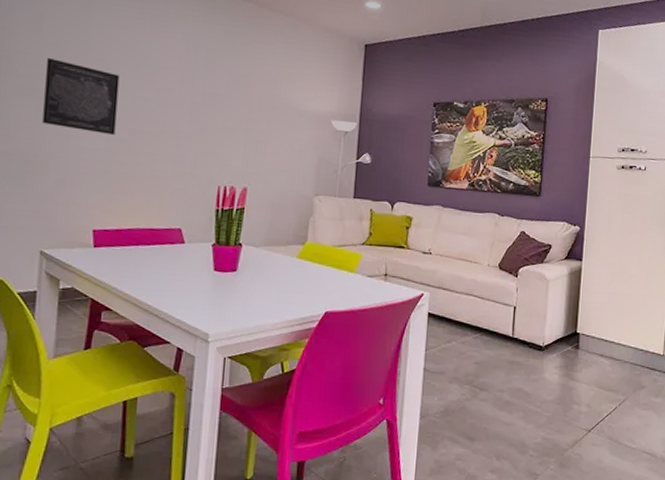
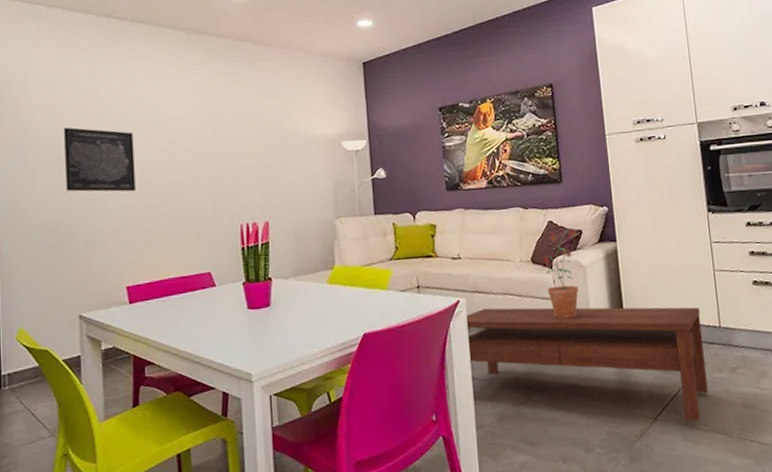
coffee table: none [423,305,648,439] -> present [465,307,708,422]
potted plant: none [508,241,548,327] -> present [541,228,579,319]

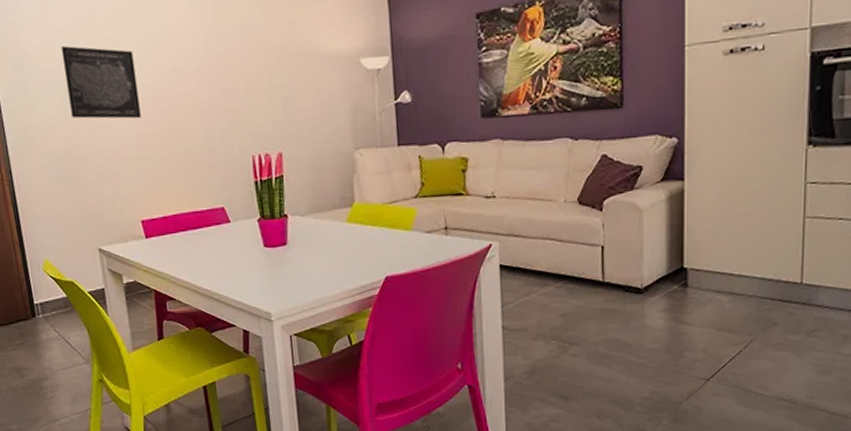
coffee table: present [465,307,708,422] -> none [497,253,779,386]
potted plant: present [541,228,579,319] -> none [590,163,638,268]

